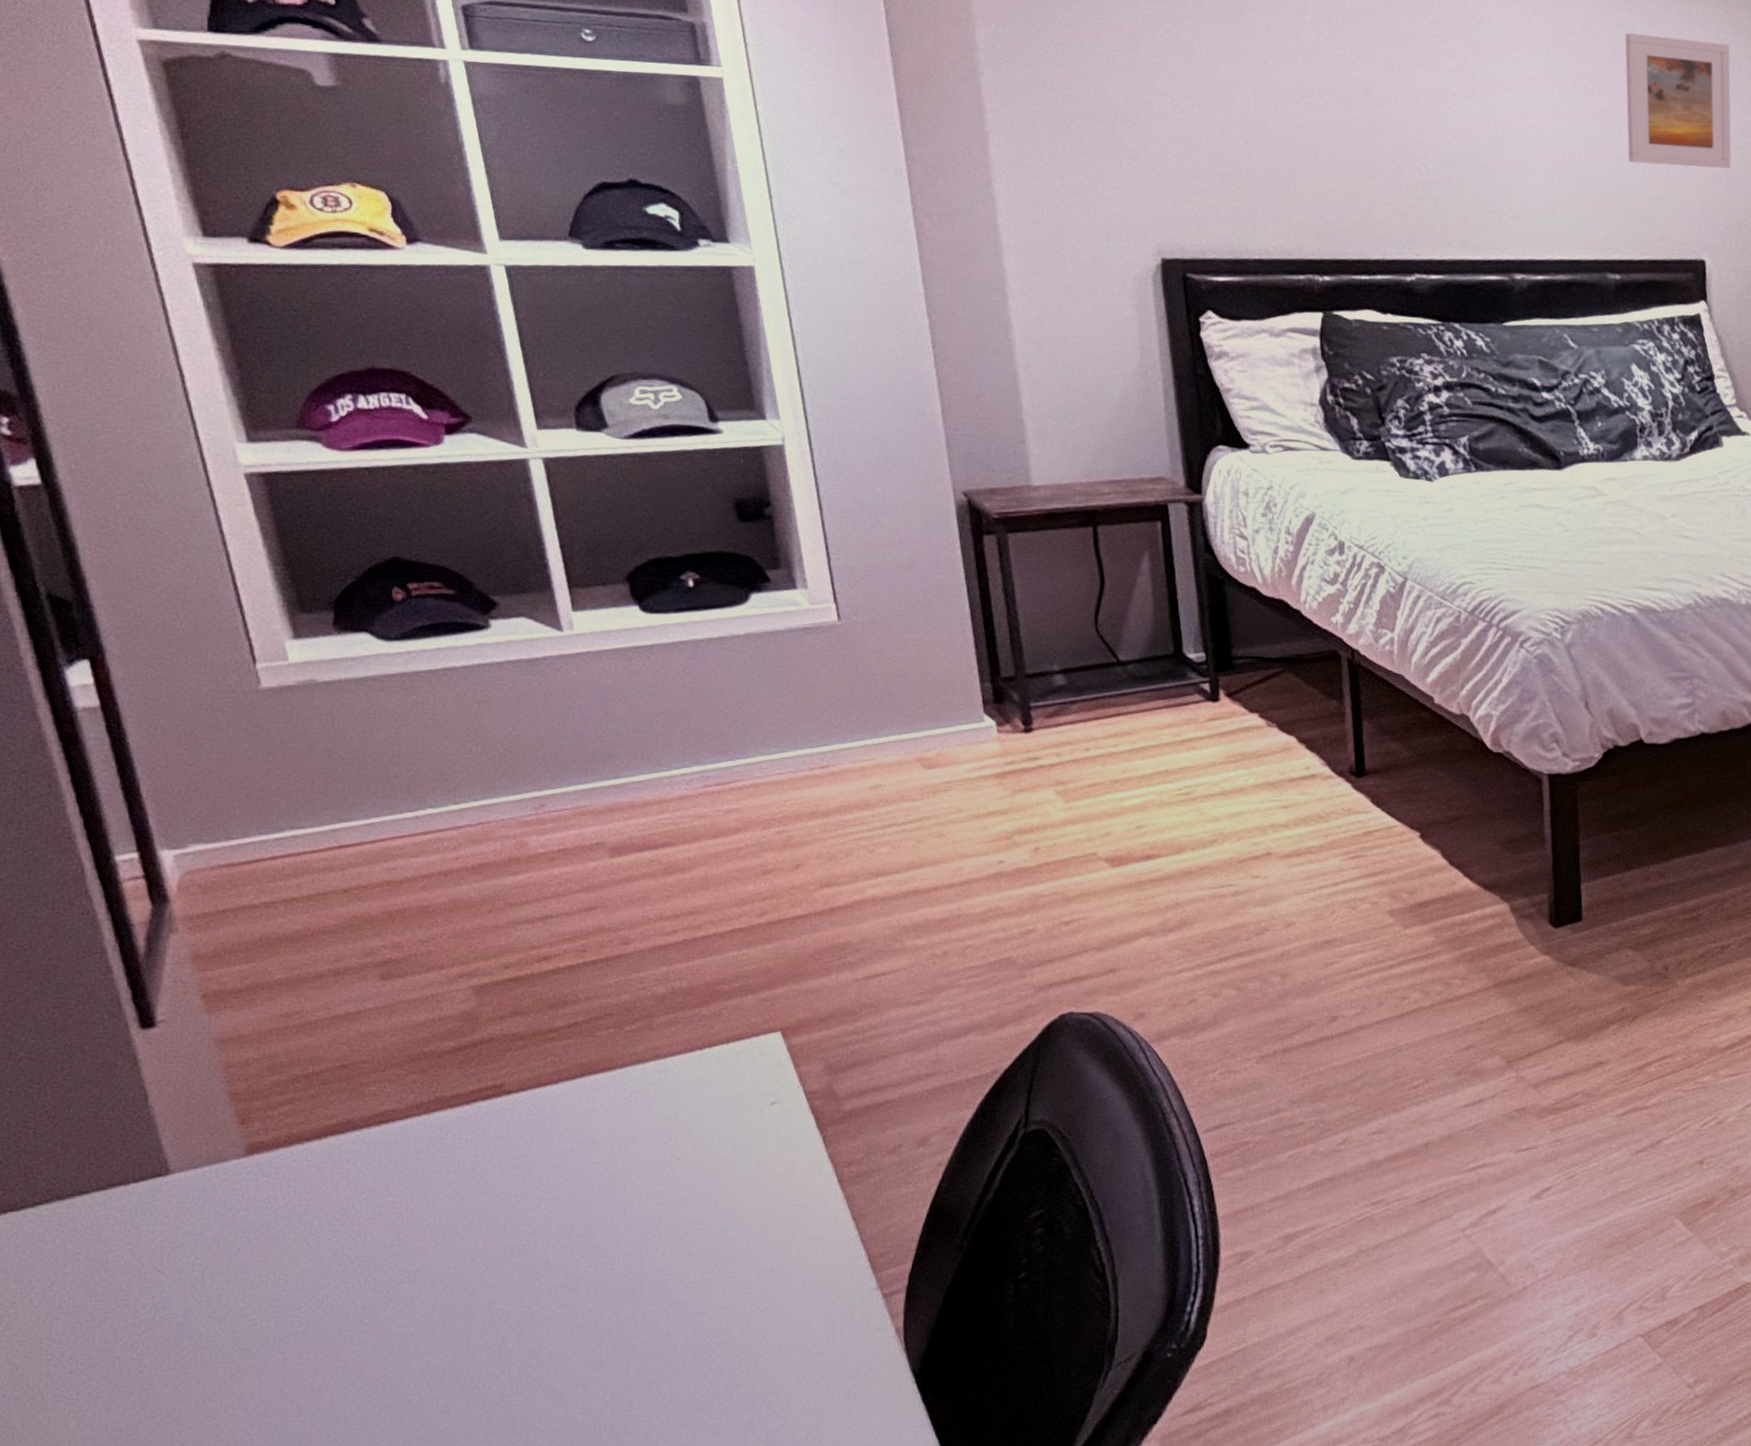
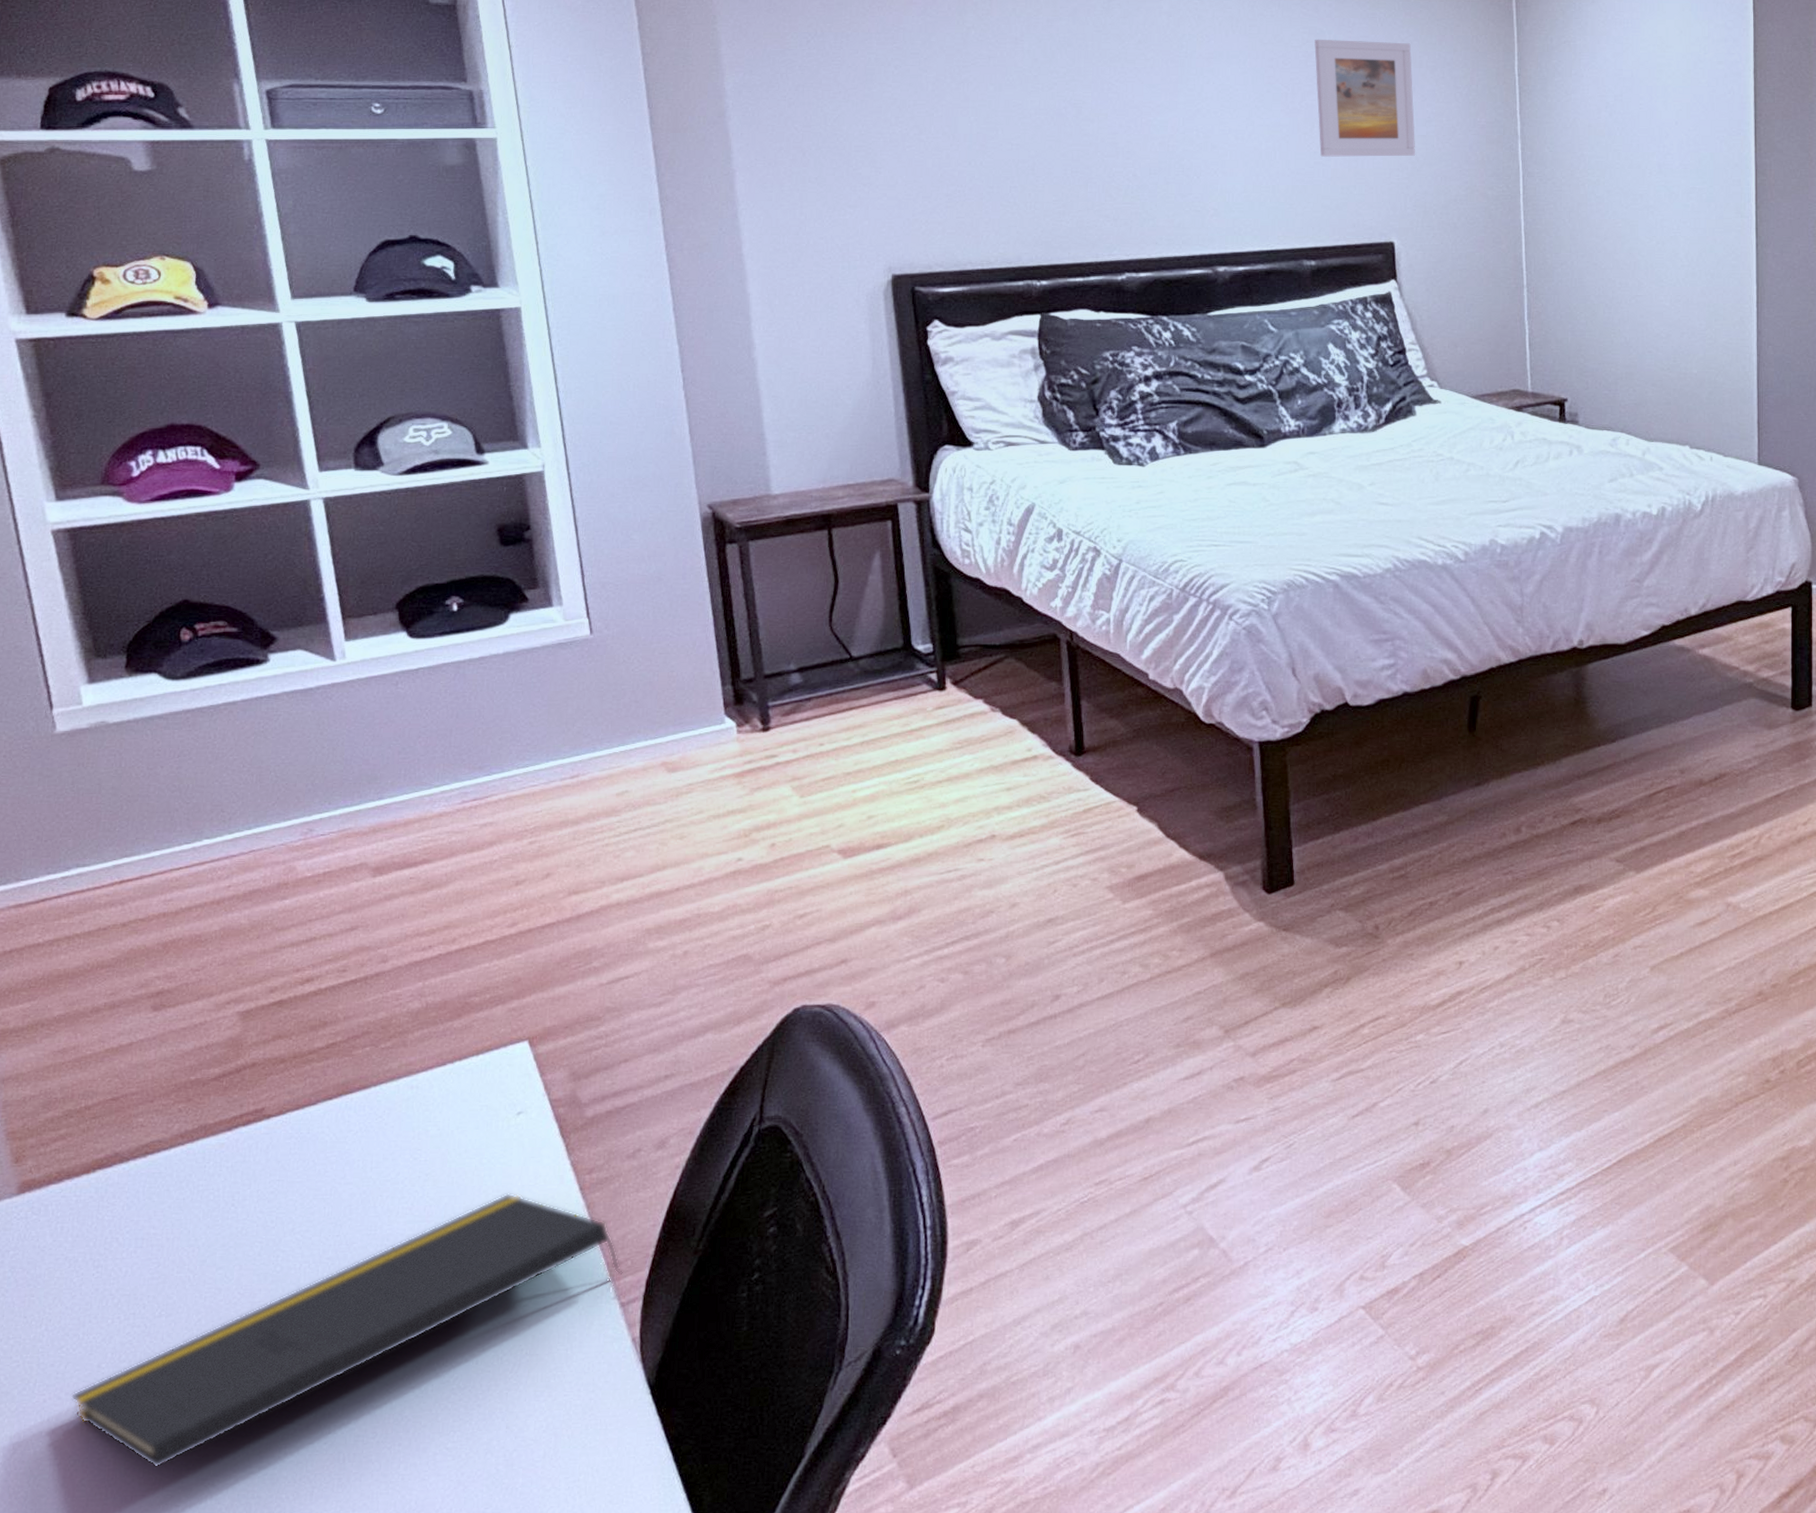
notepad: none [313,1181,885,1429] -> present [71,1193,623,1468]

